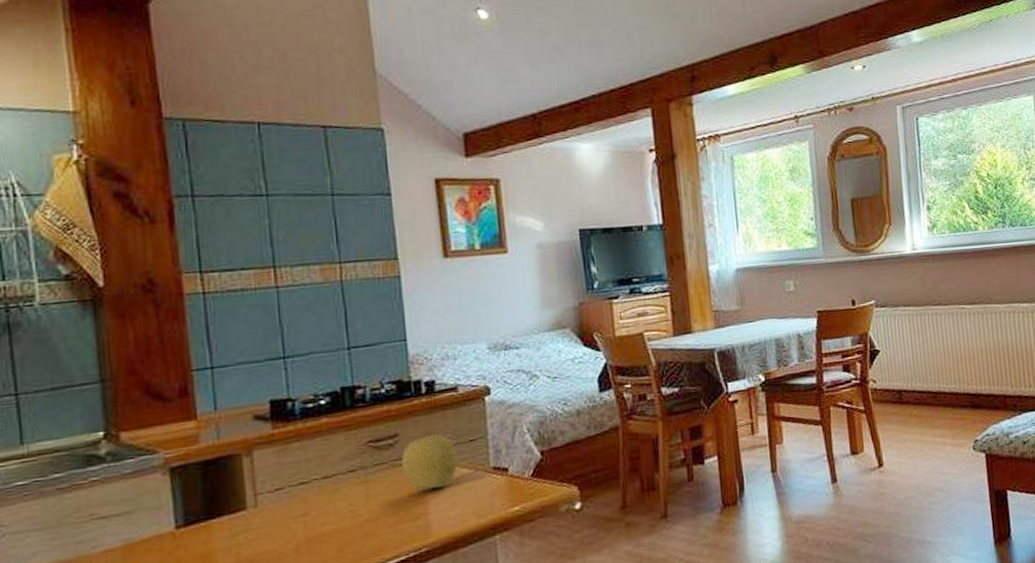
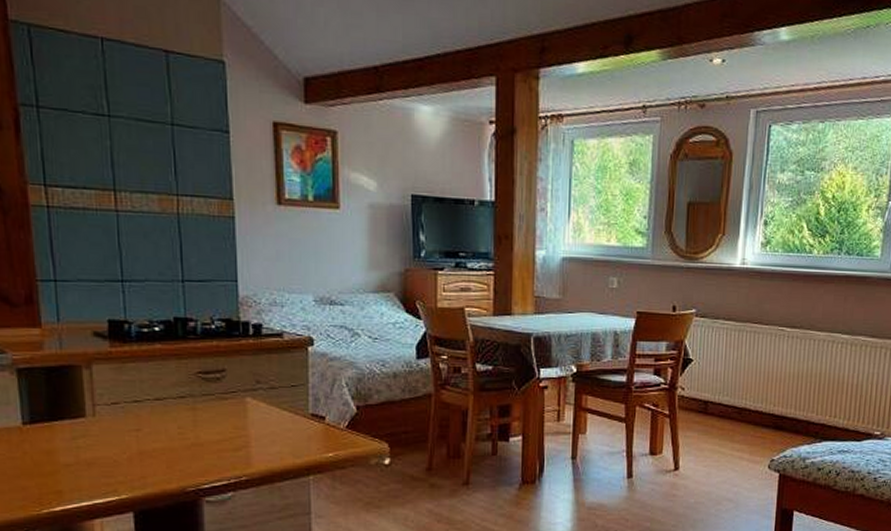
fruit: present [401,433,459,492] -> none [228,374,280,426]

